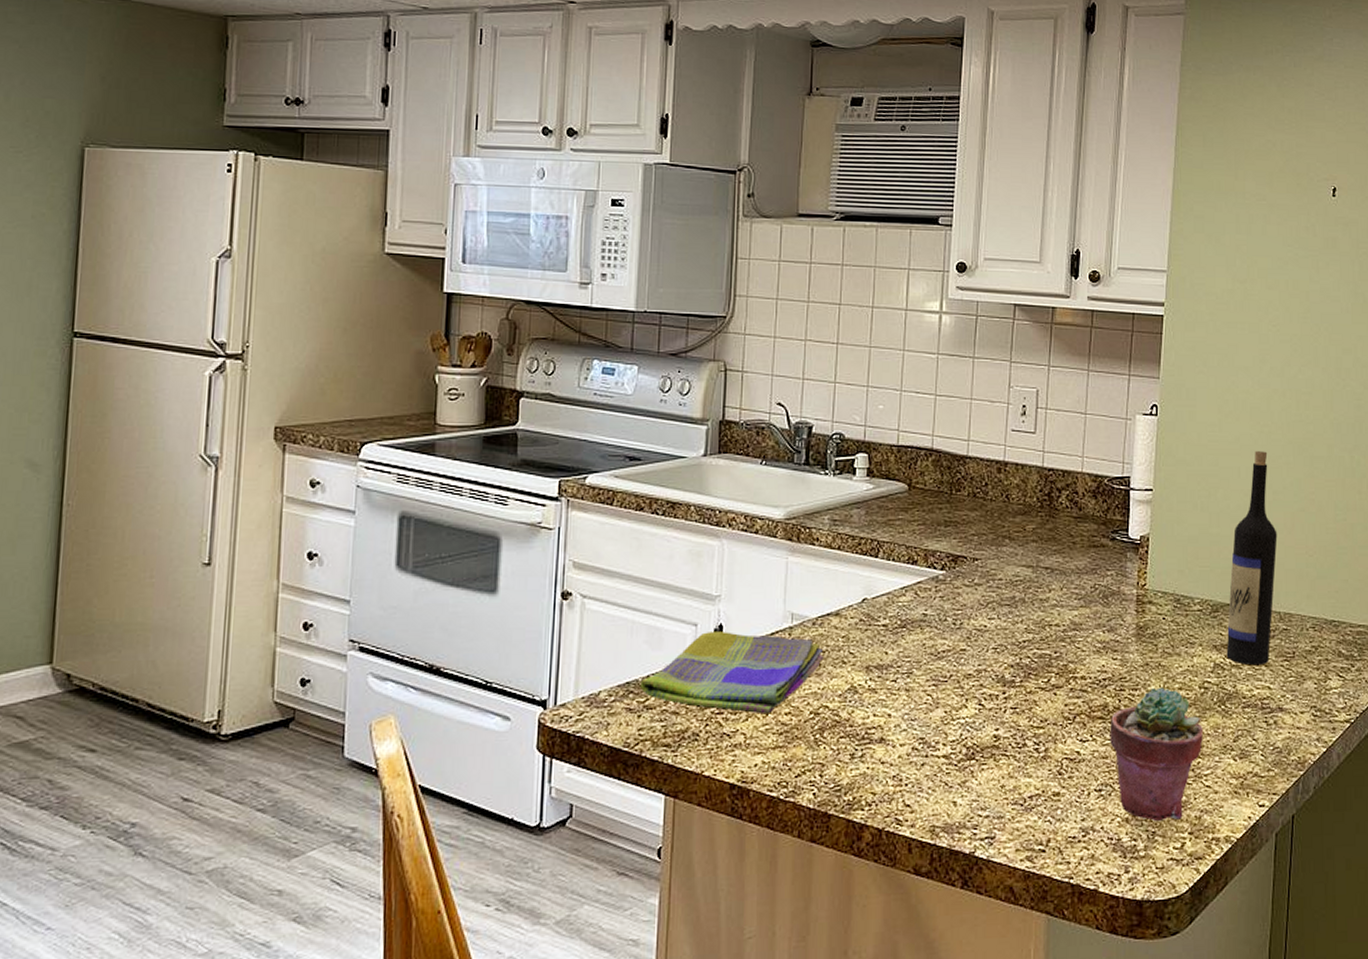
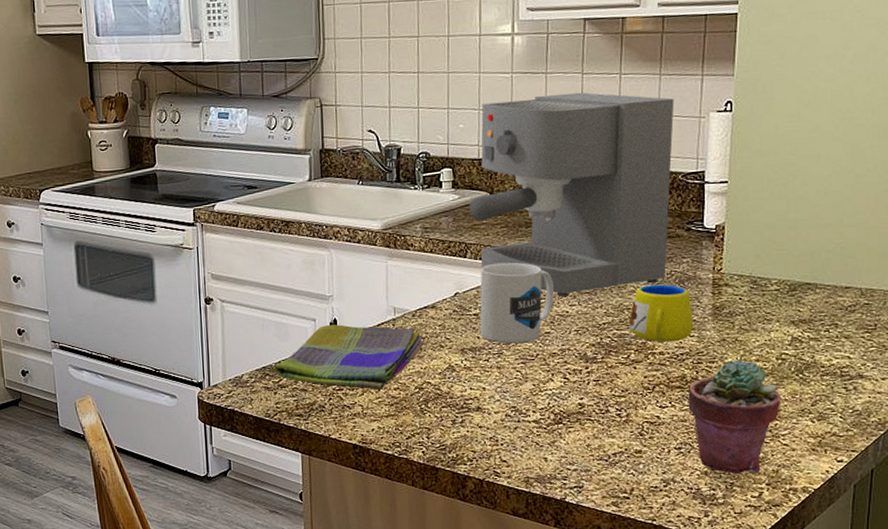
coffee maker: none [884,381,1102,608] -> present [469,92,675,296]
mug: none [888,565,973,661] -> present [479,262,555,344]
mug: none [1047,599,1117,666] -> present [626,284,694,344]
wine bottle: present [1226,451,1278,665] -> none [804,137,860,337]

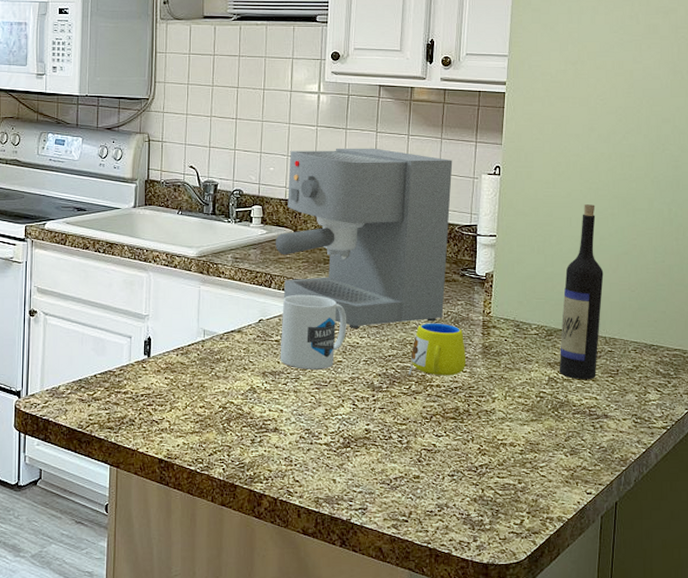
dish towel: present [273,325,424,390] -> none [89,343,229,407]
potted succulent: present [688,359,780,474] -> none [460,395,539,501]
wine bottle: none [804,137,860,337] -> present [559,204,604,379]

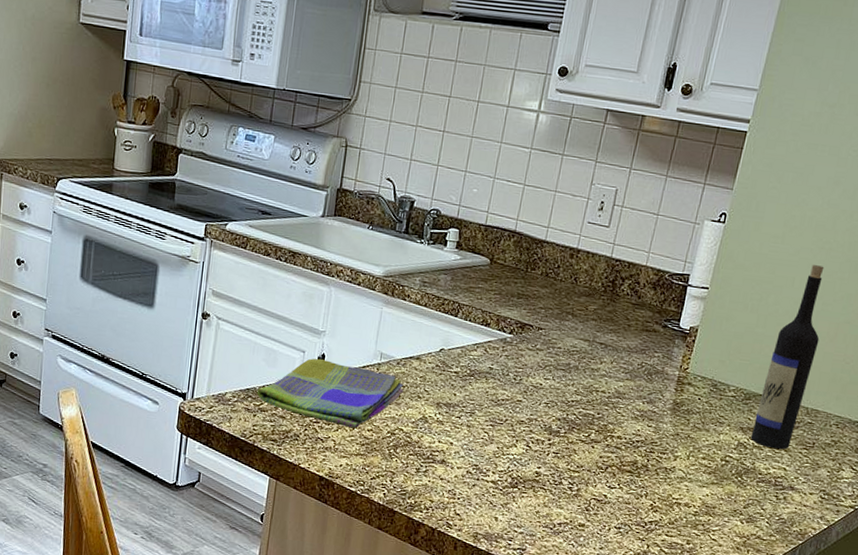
dish towel: none [89,343,229,407] -> present [256,358,404,429]
coffee maker: present [275,148,453,328] -> none [467,173,675,371]
mug: present [280,294,347,370] -> none [457,326,534,407]
mug: present [408,323,467,376] -> none [589,371,655,429]

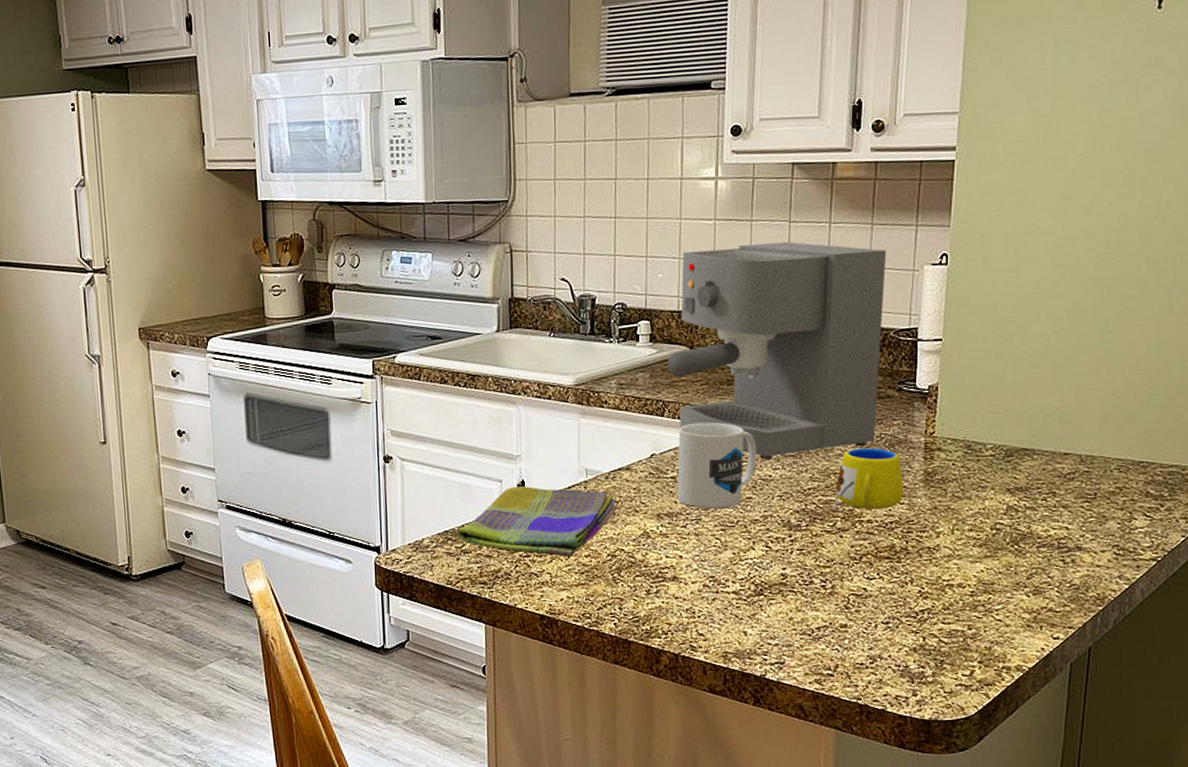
mug: none [457,326,534,407] -> present [677,422,757,509]
coffee maker: none [467,173,675,371] -> present [667,241,887,459]
mug: none [589,371,655,429] -> present [833,448,904,511]
wine bottle: present [750,265,825,449] -> none [1020,294,1080,506]

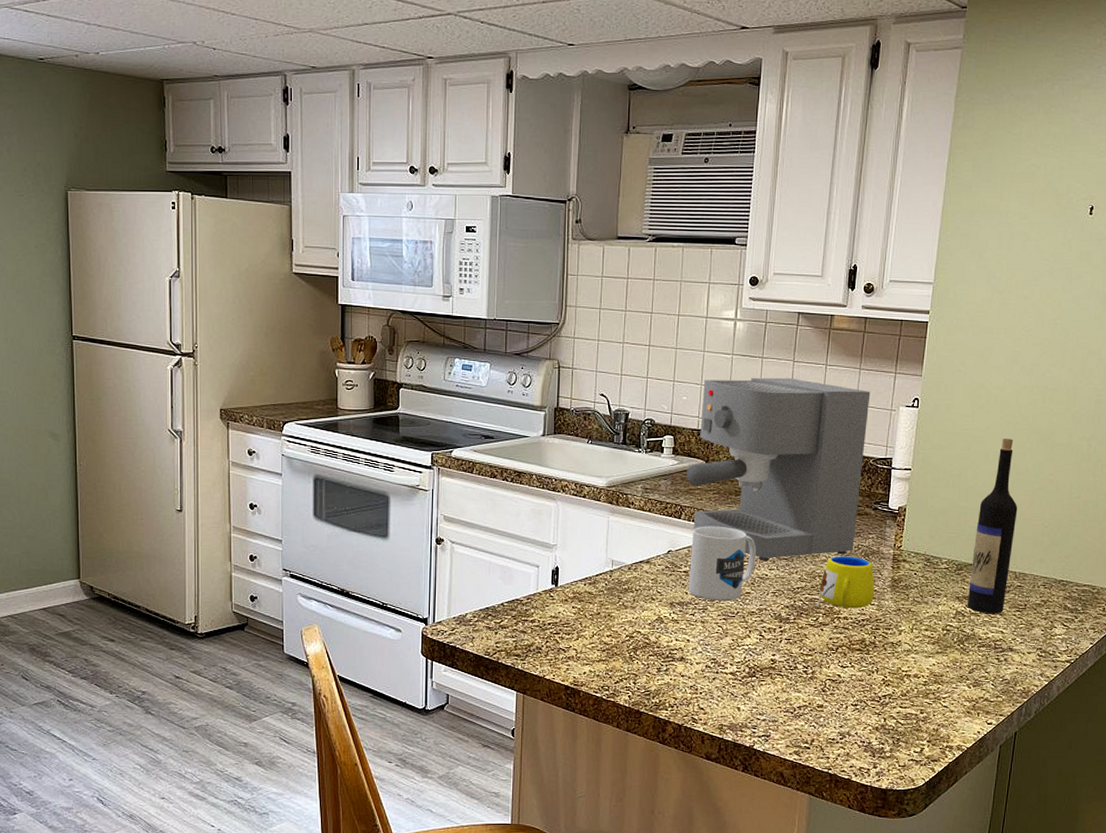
dish towel: present [456,486,618,557] -> none [496,572,637,636]
wine bottle: none [1020,294,1080,506] -> present [967,439,1018,613]

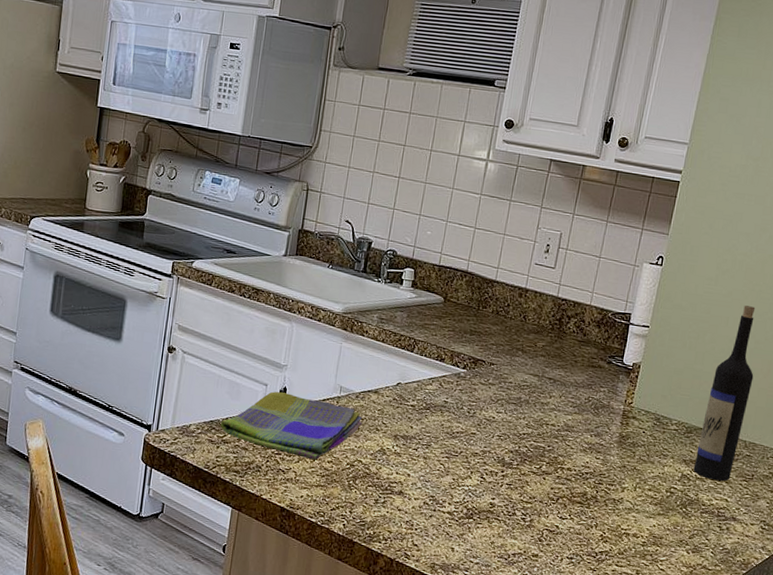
dish towel: none [496,572,637,636] -> present [220,391,362,460]
coffee maker: present [686,377,871,561] -> none [423,217,616,406]
mug: present [688,526,757,601] -> none [413,362,487,439]
mug: present [816,556,875,609] -> none [540,405,602,461]

